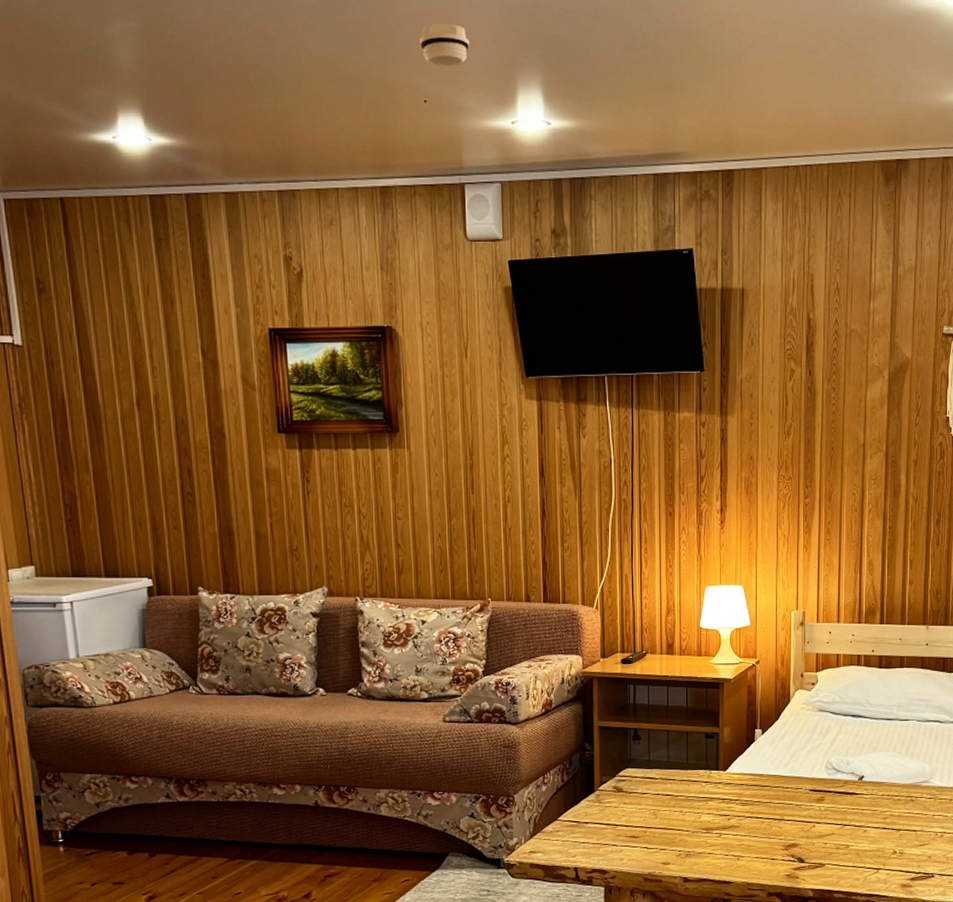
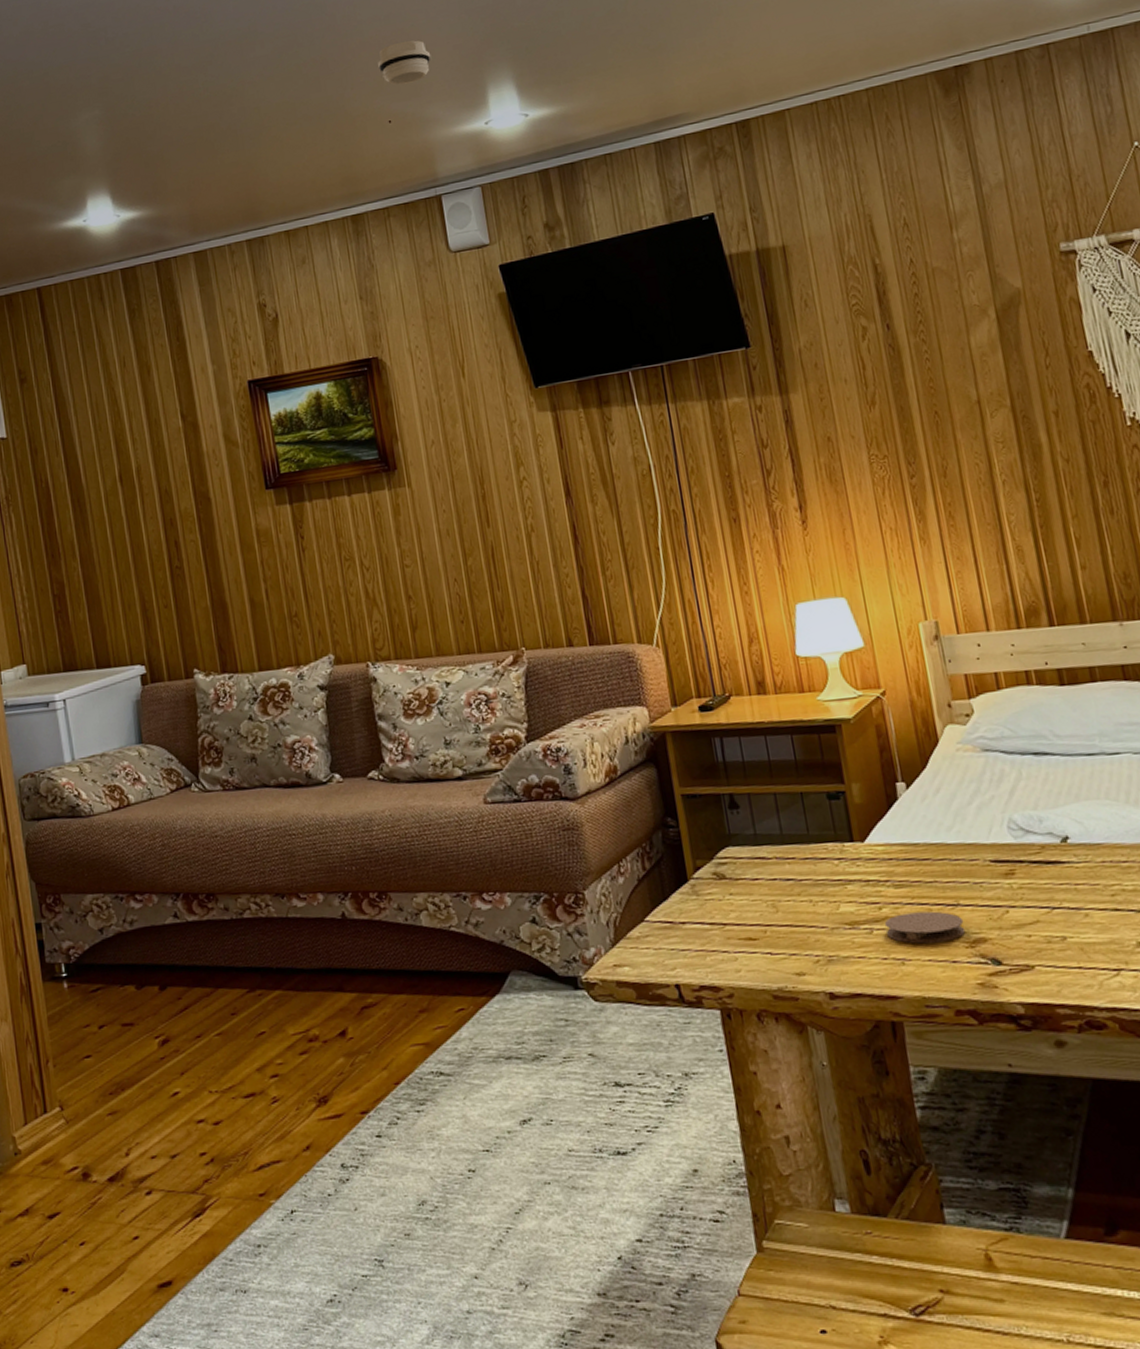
coaster: none [730,823,784,846] -> present [885,911,966,944]

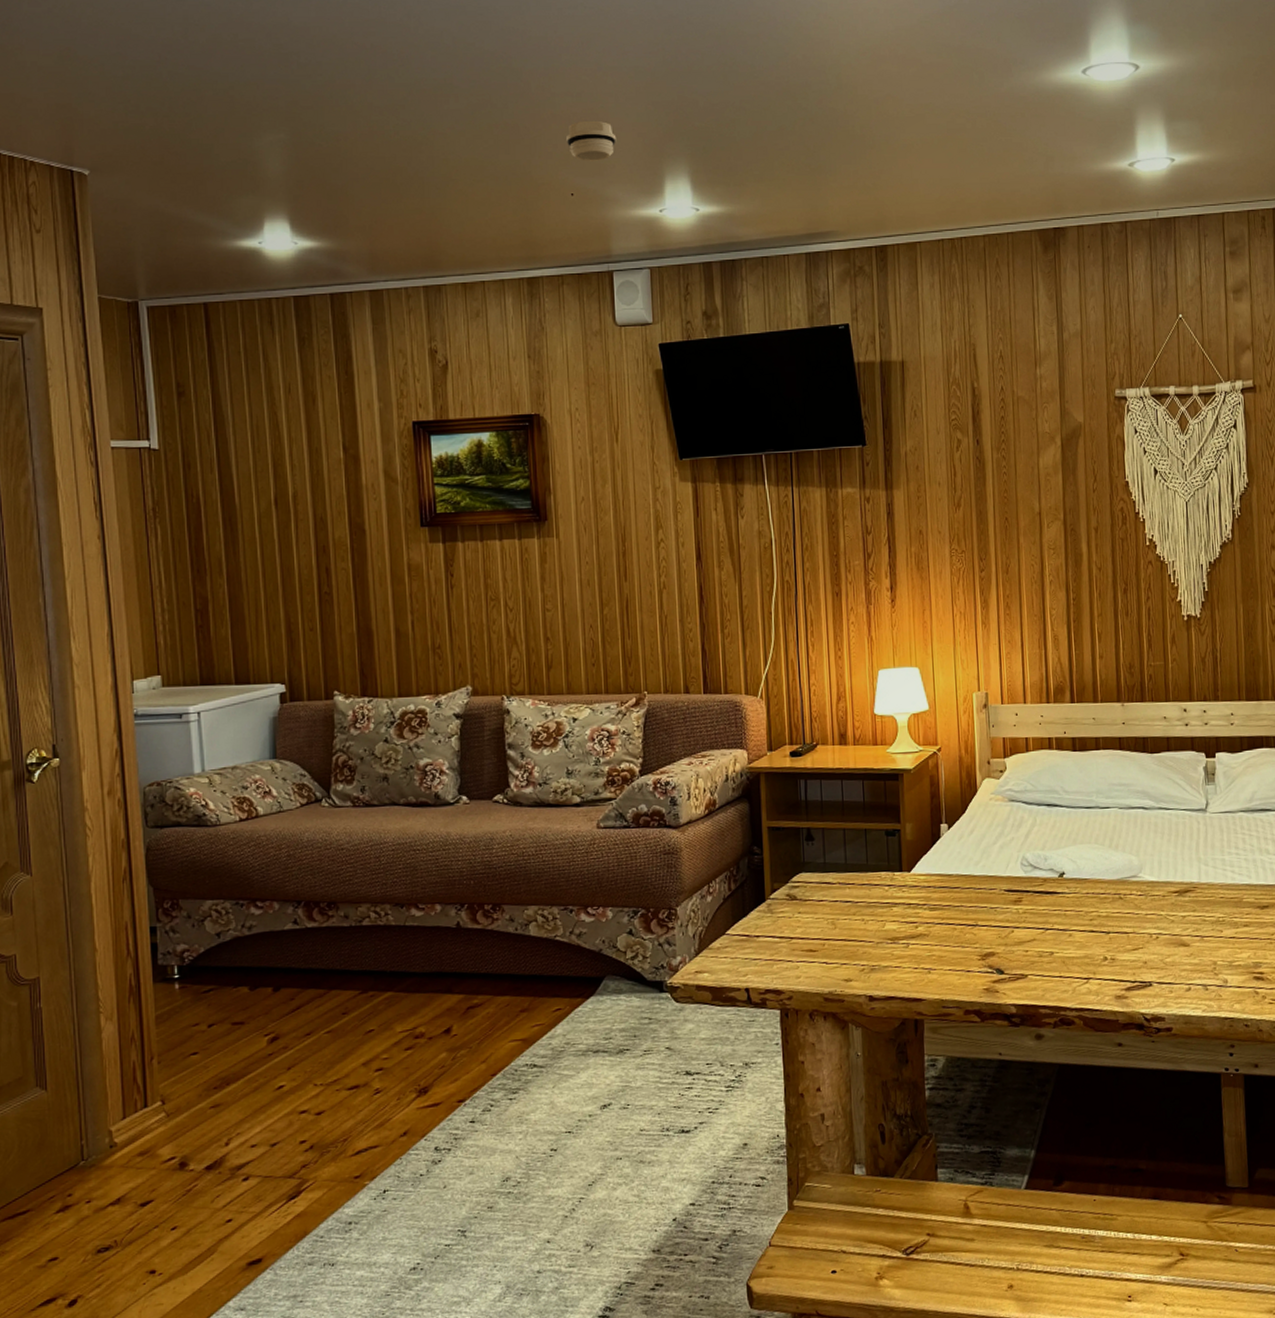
coaster: present [885,911,966,944] -> none [918,930,980,956]

